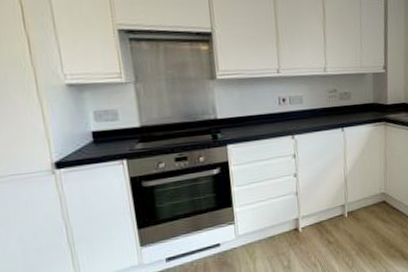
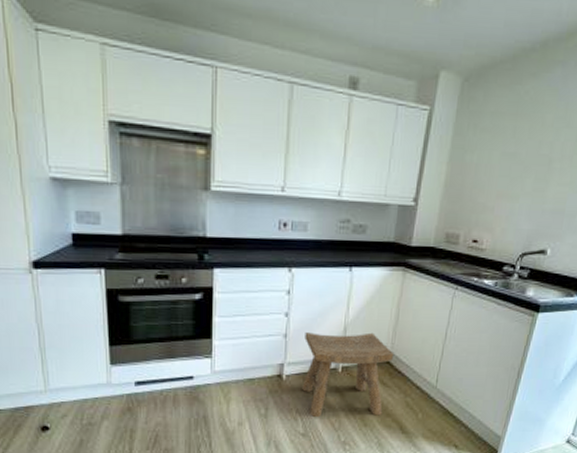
stool: none [313,179,387,261] -> present [302,332,393,418]

